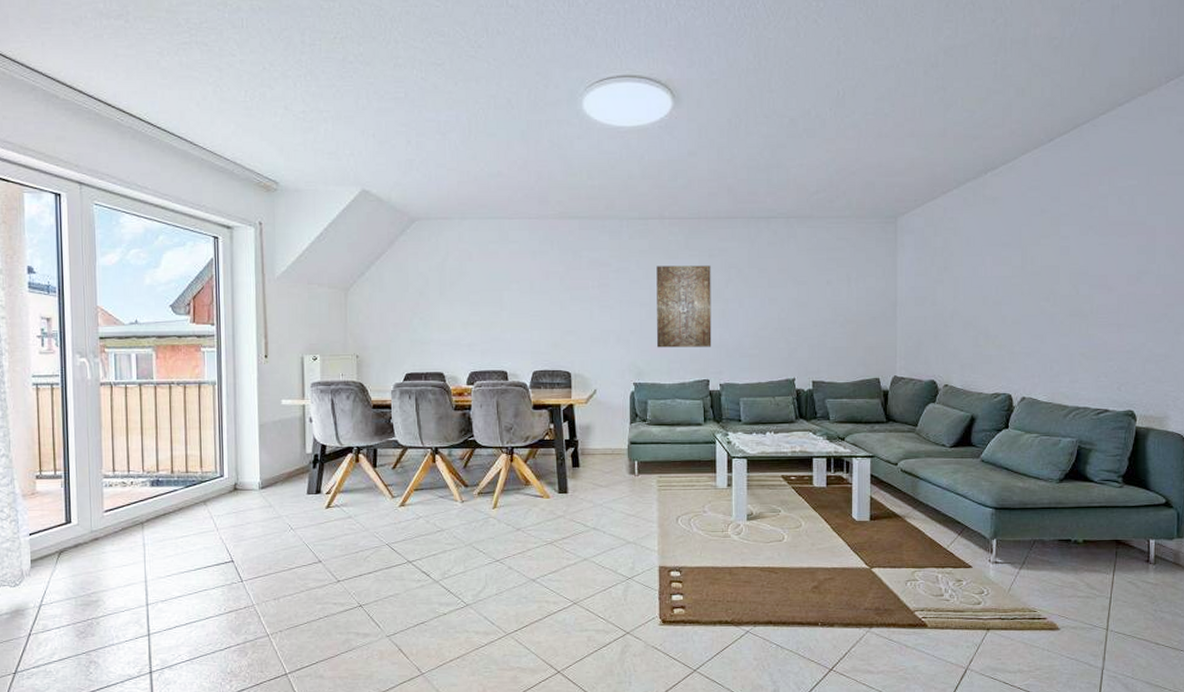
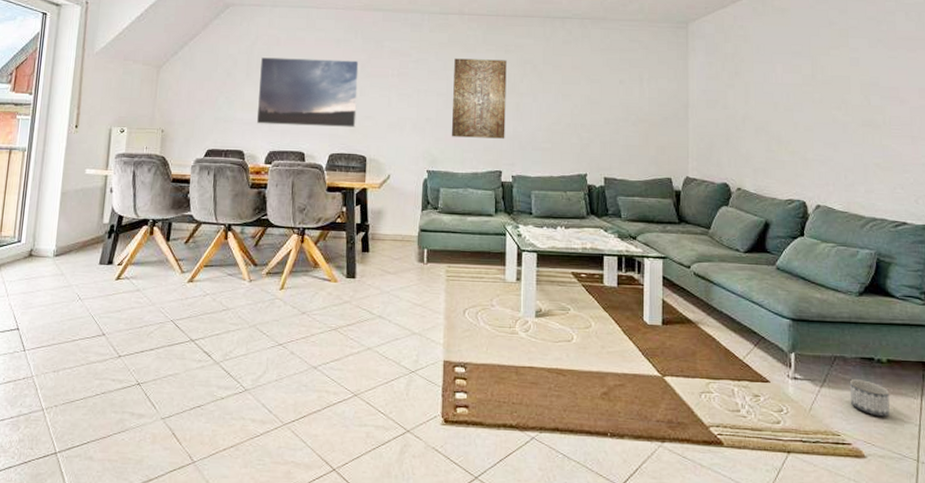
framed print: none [453,273,558,344] -> present [256,57,359,127]
planter: none [1047,560,1083,592] -> present [850,379,890,417]

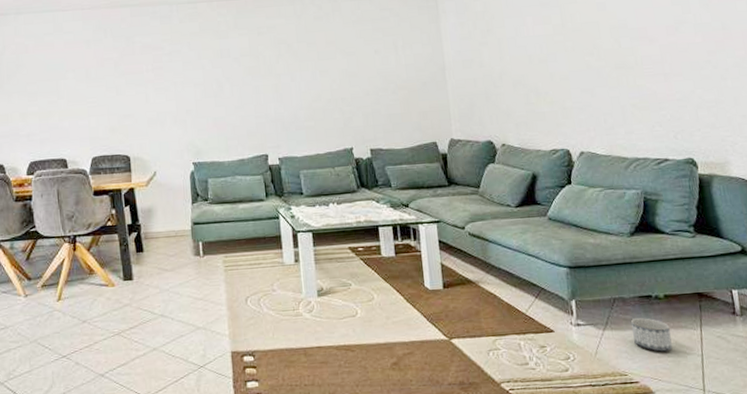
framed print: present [256,57,359,127] -> none [10,60,116,135]
wall art: present [452,58,507,139] -> none [208,42,268,126]

